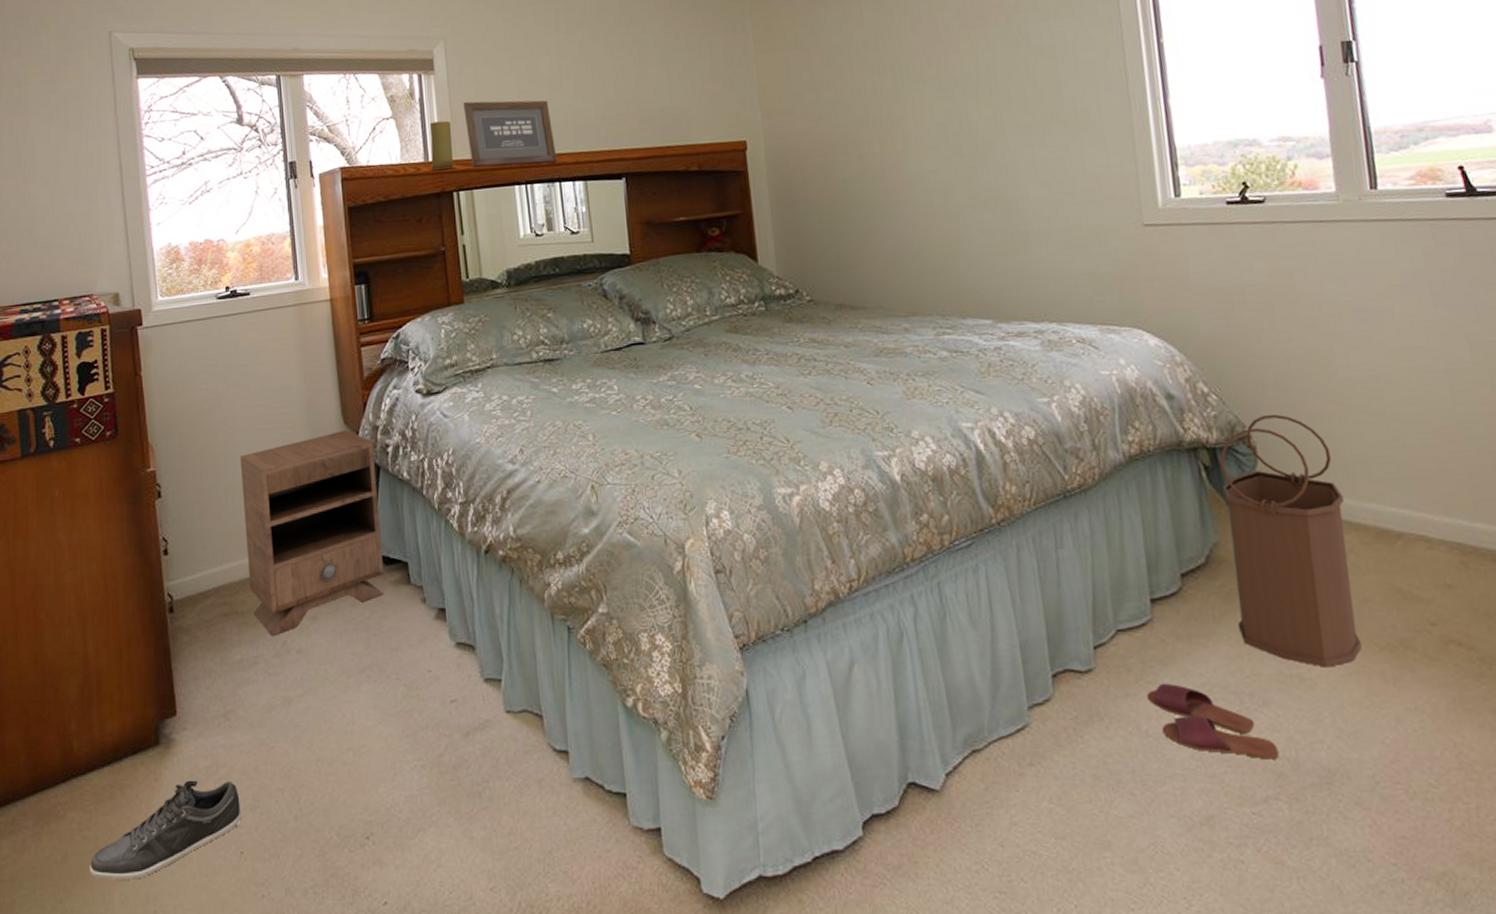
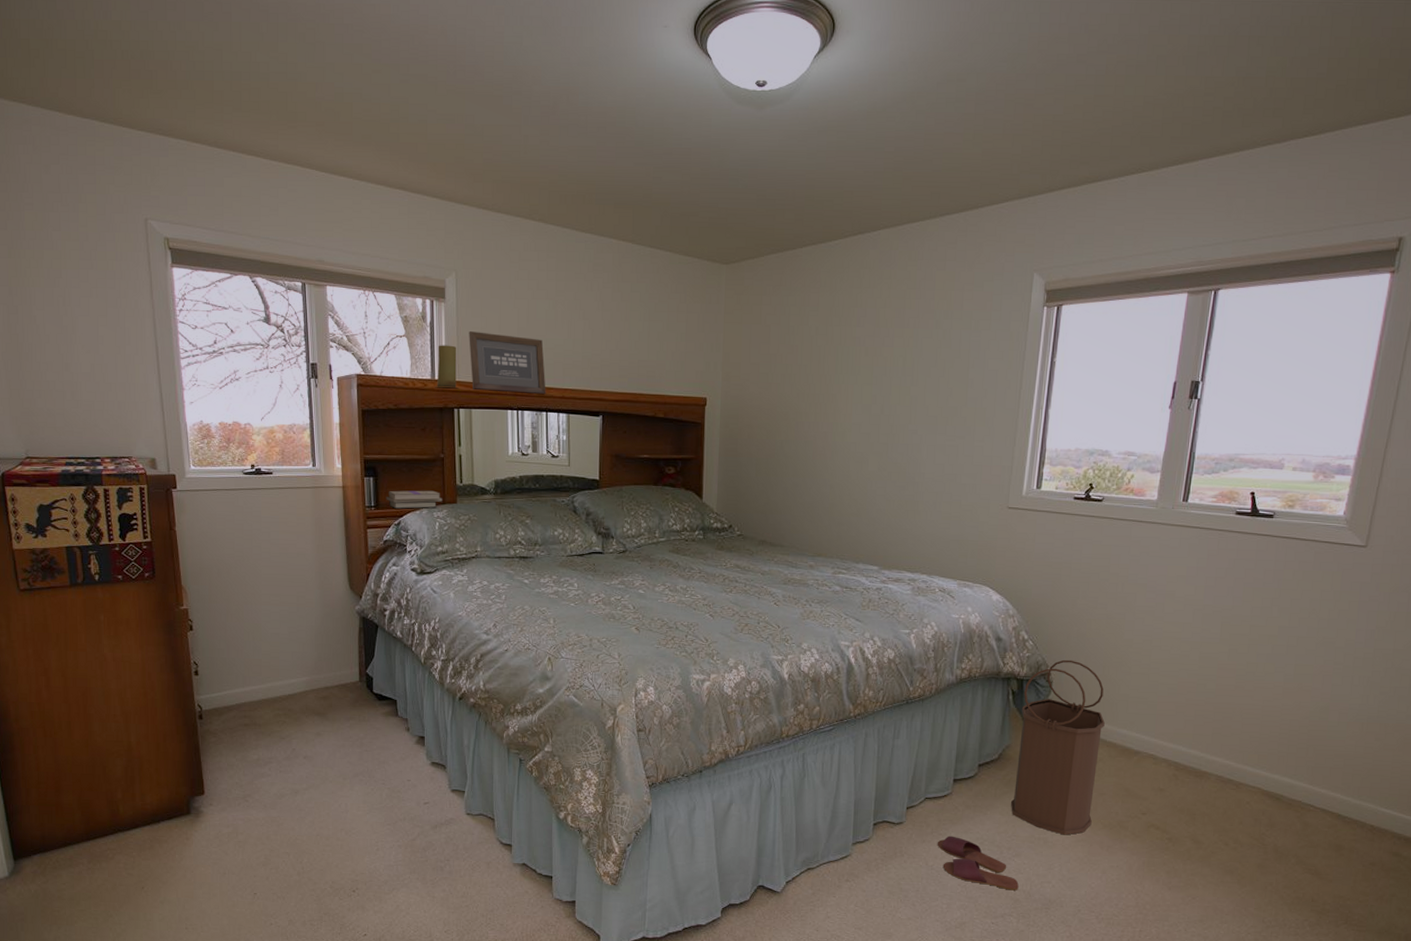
shoe: present [89,780,242,880] -> none [134,841,256,906]
nightstand: present [240,429,383,637] -> none [260,593,377,745]
books: none [381,291,447,319] -> present [386,490,442,509]

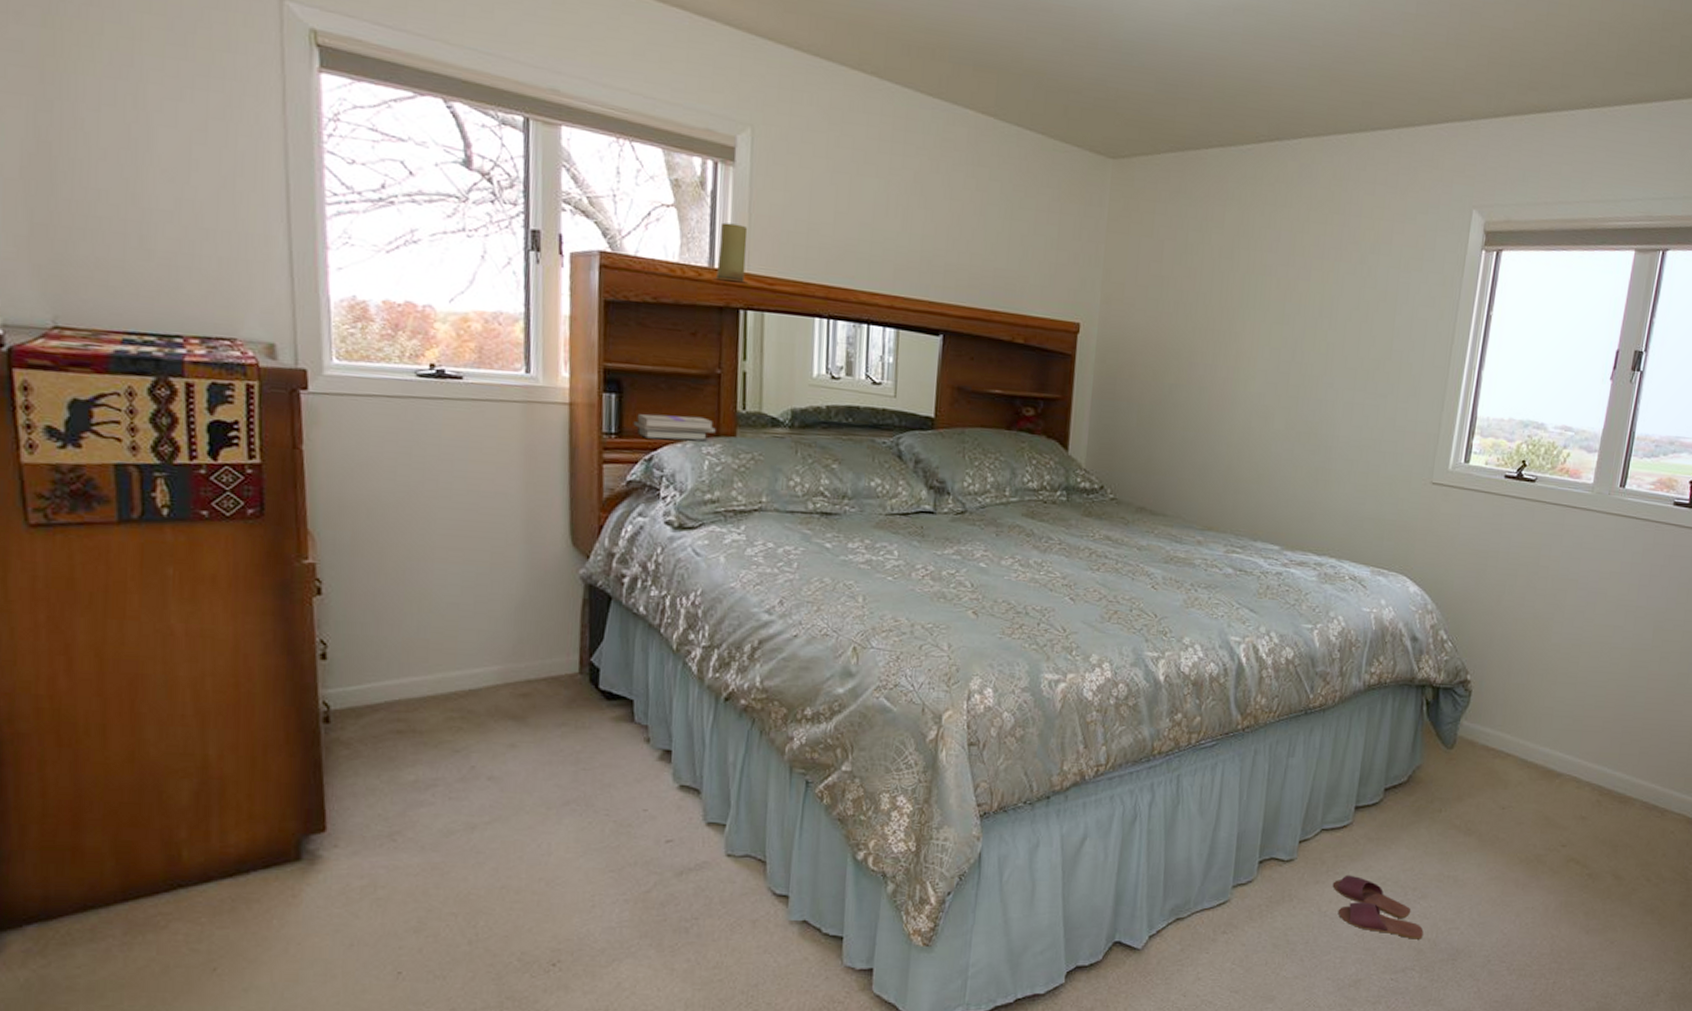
picture frame: present [469,331,546,395] -> none [765,209,870,302]
basket: present [1011,659,1105,835] -> none [1419,665,1527,872]

